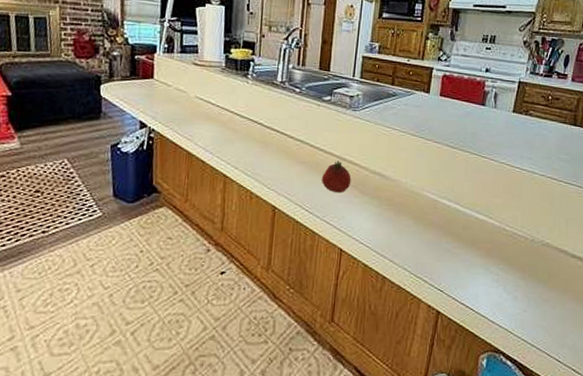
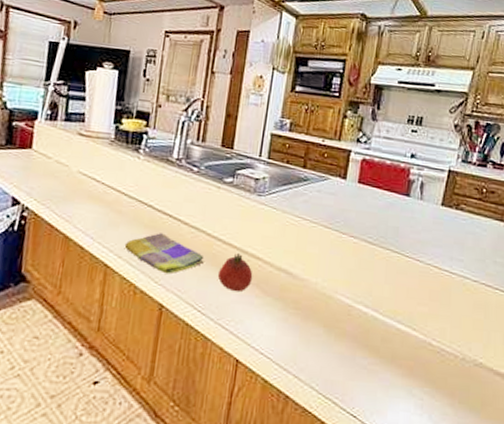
dish towel: none [239,146,309,181] -> present [124,233,204,274]

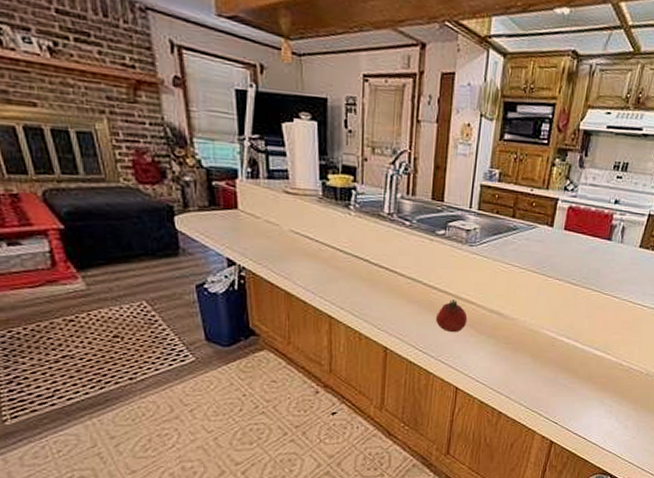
dish towel: present [124,233,204,274] -> none [345,285,422,321]

